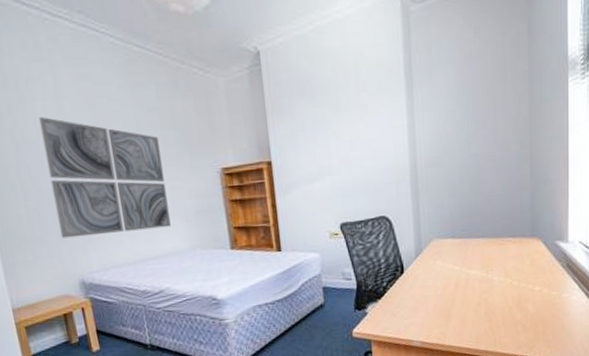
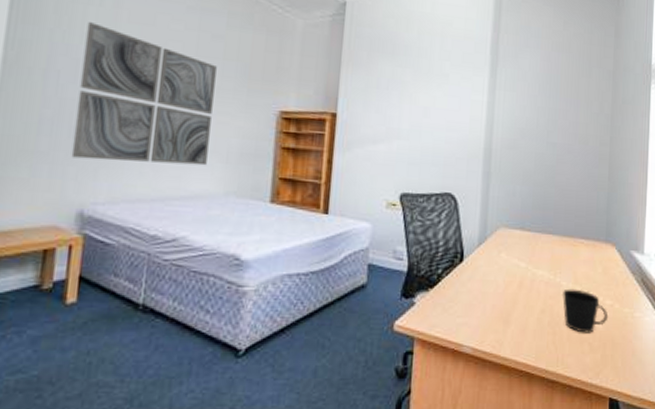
cup: none [495,281,538,317] -> present [563,288,609,333]

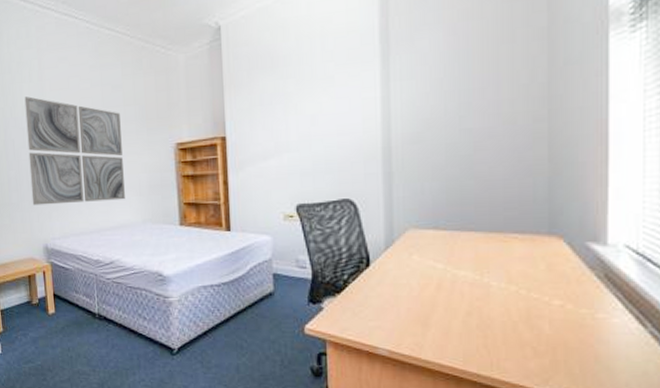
cup: present [563,288,609,333] -> none [493,289,558,337]

